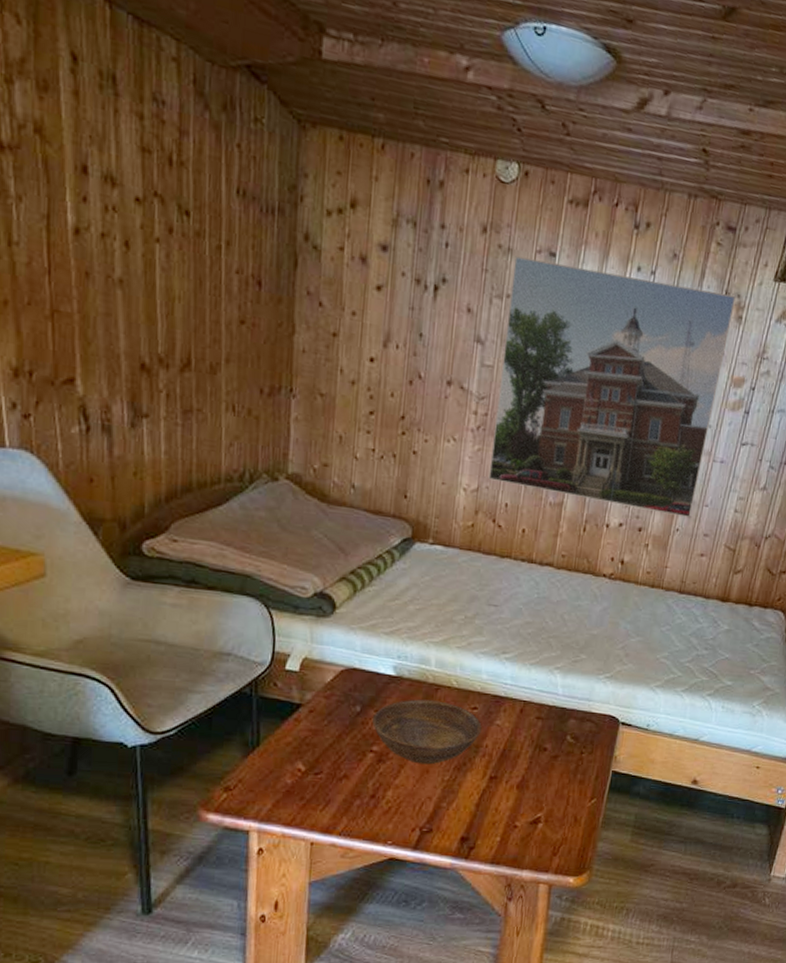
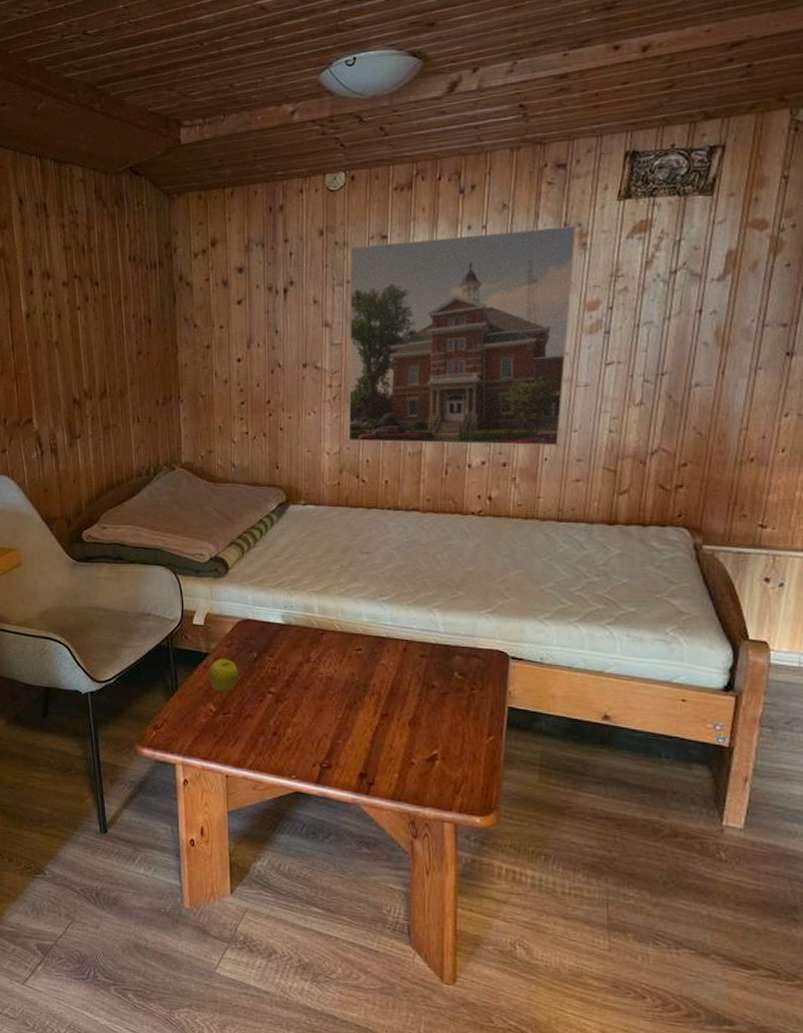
fruit: none [299,711,337,750] -> present [208,659,238,692]
bowl: present [372,699,482,765] -> none [268,644,368,704]

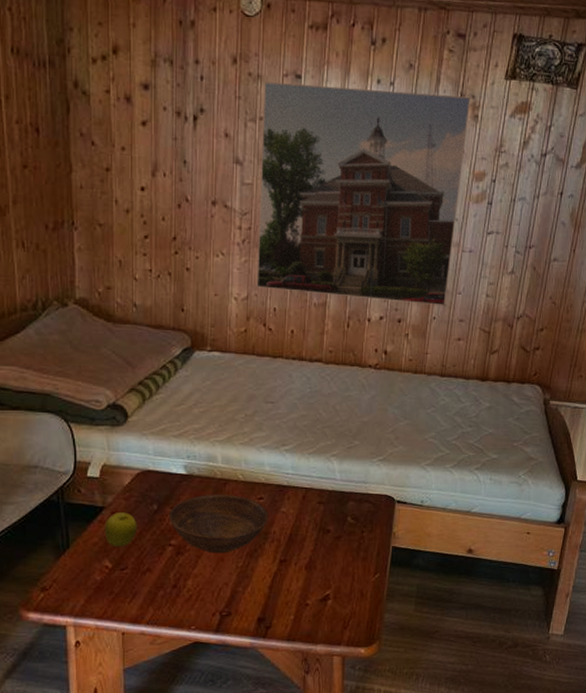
bowl: none [268,644,368,704] -> present [169,494,269,554]

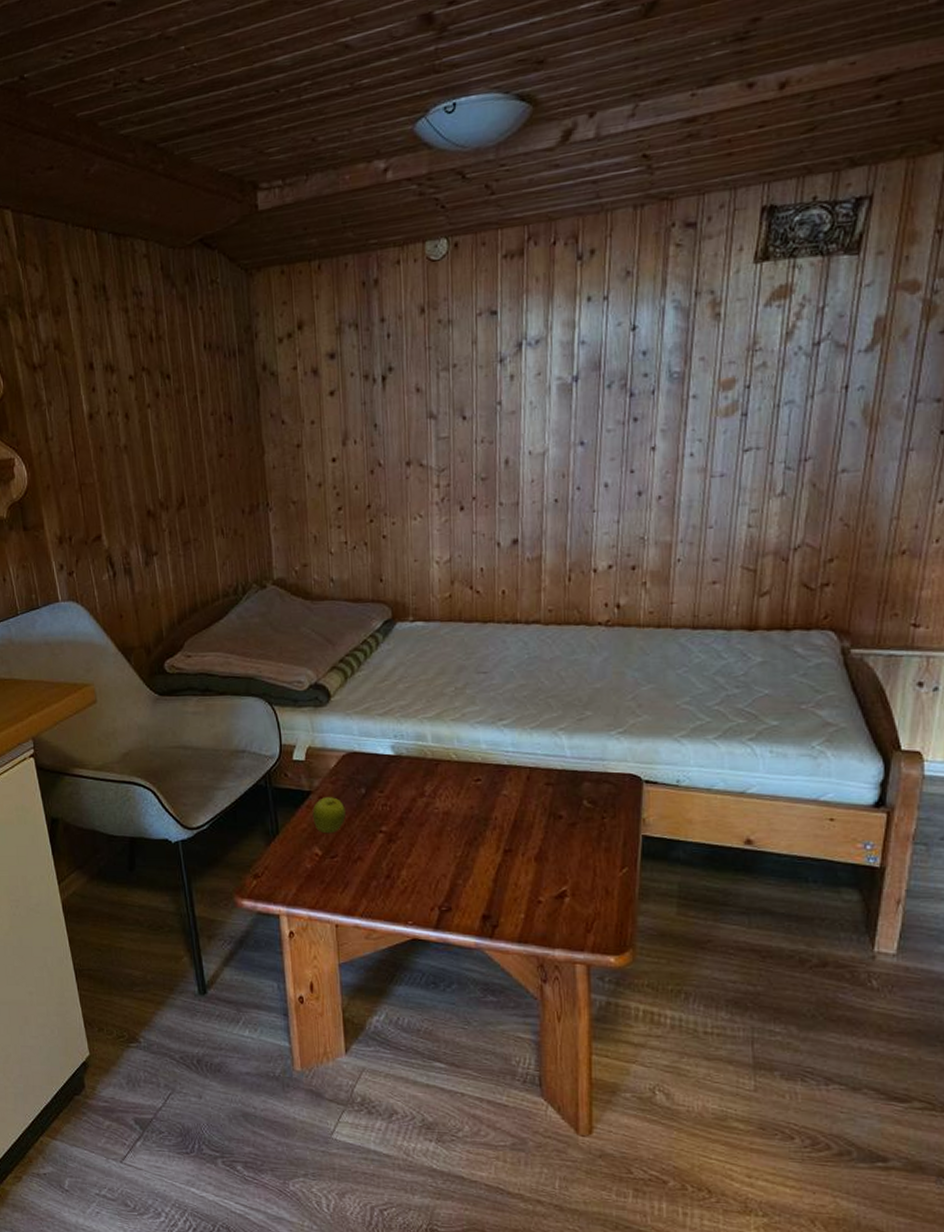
bowl: present [169,494,269,554] -> none [378,776,488,842]
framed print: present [256,81,471,305] -> none [456,293,709,548]

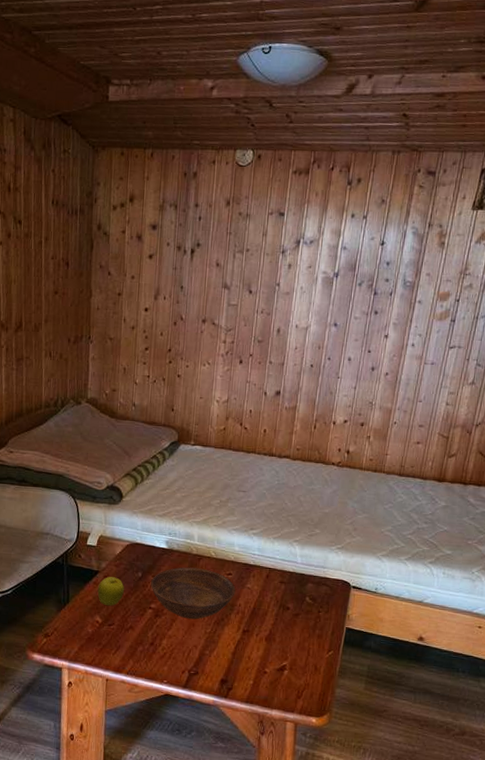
bowl: none [378,776,488,842] -> present [151,567,236,620]

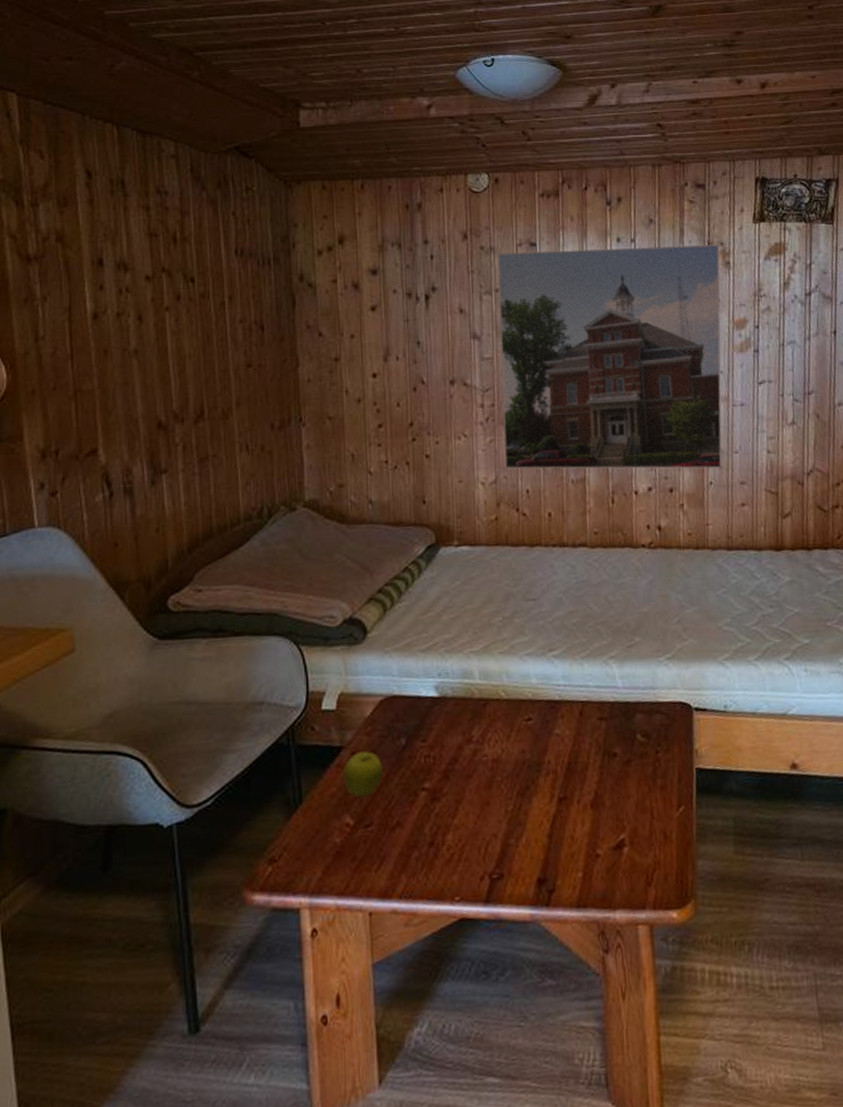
bowl: present [151,567,236,620] -> none [420,717,541,796]
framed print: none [236,219,438,412] -> present [497,244,722,469]

